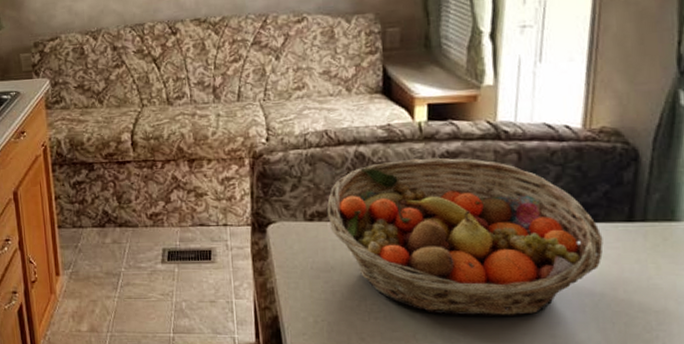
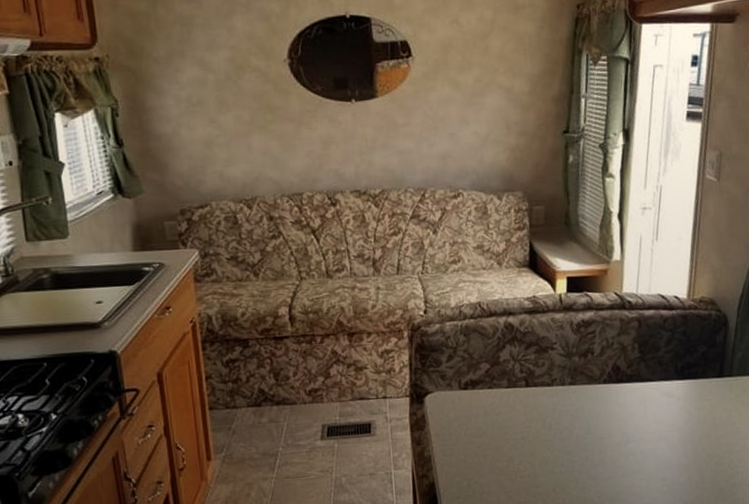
fruit basket: present [327,157,603,316] -> none [480,326,701,468]

